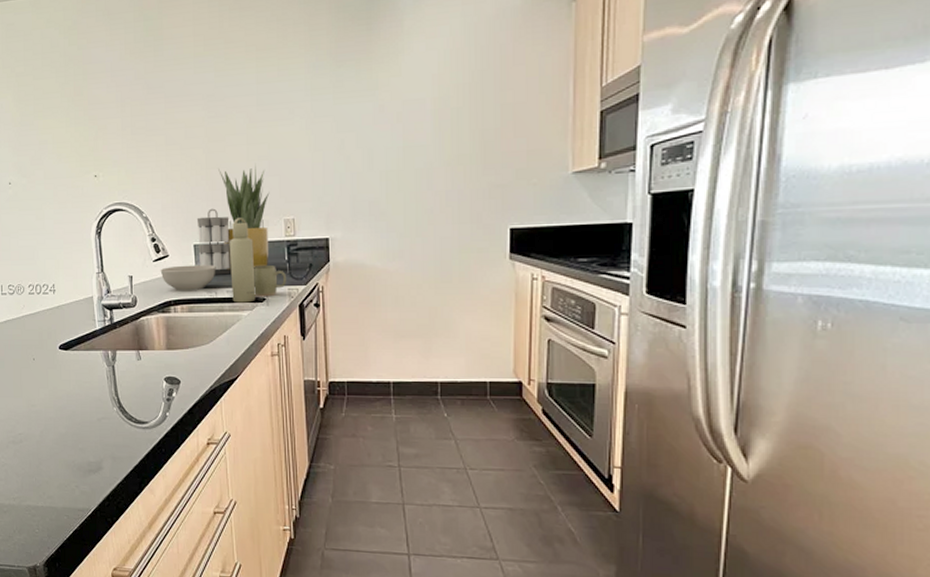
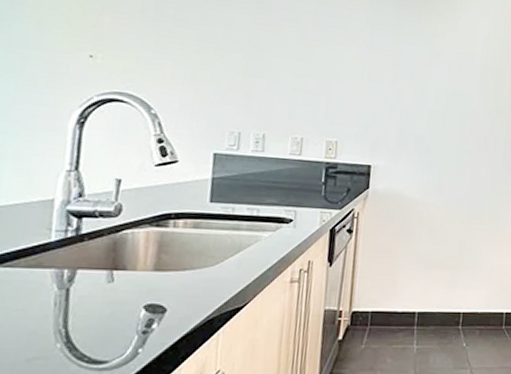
bowl: present [160,264,216,291] -> none [162,174,239,204]
spice rack: present [196,208,232,275] -> none [217,117,264,191]
planter: present [218,164,270,271] -> none [251,78,315,187]
bottle: present [229,218,256,303] -> none [252,131,288,223]
mug: present [253,266,286,297] -> none [280,184,320,218]

